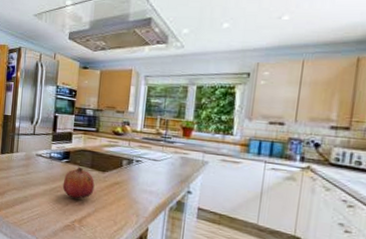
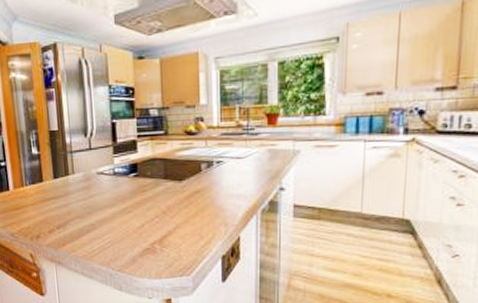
fruit: present [62,167,95,199] -> none [134,180,172,217]

